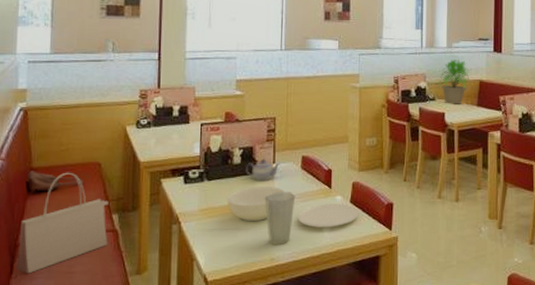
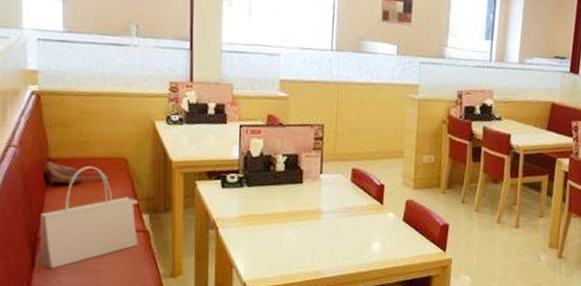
bowl: present [226,187,286,222] -> none [268,197,333,233]
teapot: present [246,158,280,182] -> none [290,167,328,192]
cup: present [264,192,296,244] -> none [309,204,344,258]
plate: present [297,204,359,228] -> none [345,220,412,245]
potted plant: present [438,59,472,104] -> none [505,76,544,127]

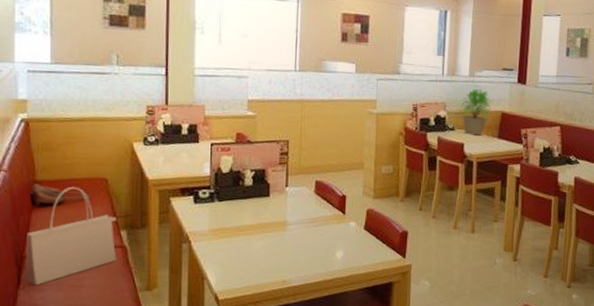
potted plant: none [505,76,544,127] -> present [458,88,494,136]

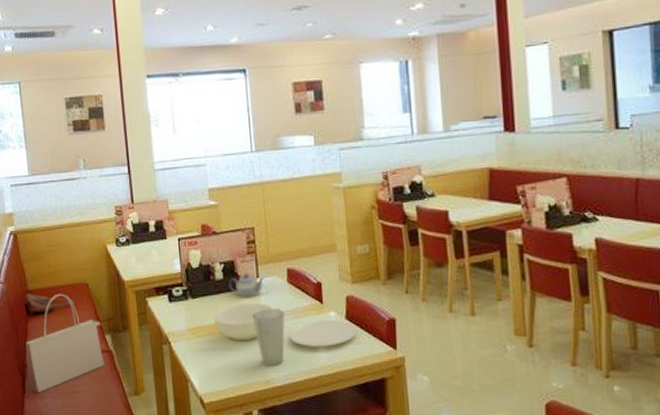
bowl: none [238,209,298,244] -> present [213,303,274,342]
teapot: none [257,181,293,205] -> present [229,272,265,298]
cup: none [276,215,309,267] -> present [251,308,285,365]
plate: none [310,229,373,253] -> present [289,320,357,347]
potted plant: present [458,88,494,136] -> none [437,144,478,200]

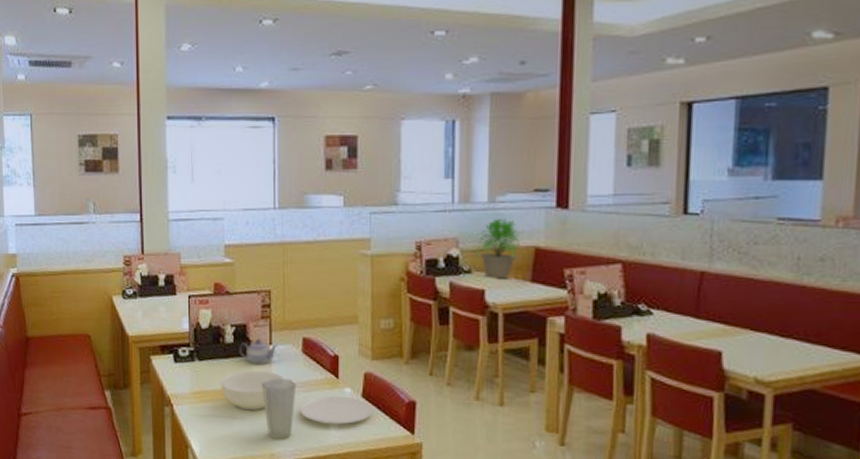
handbag: present [25,293,75,315] -> none [24,340,75,363]
tote bag: present [26,293,105,393] -> none [21,343,103,445]
potted plant: none [437,144,478,200] -> present [475,218,523,279]

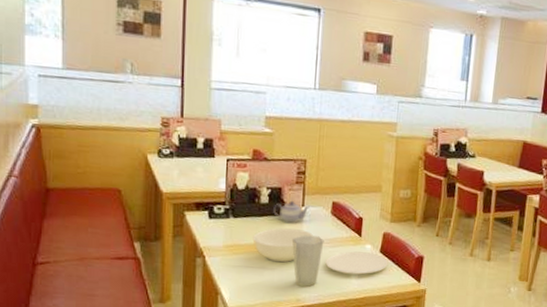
potted plant: present [475,218,523,279] -> none [479,116,516,164]

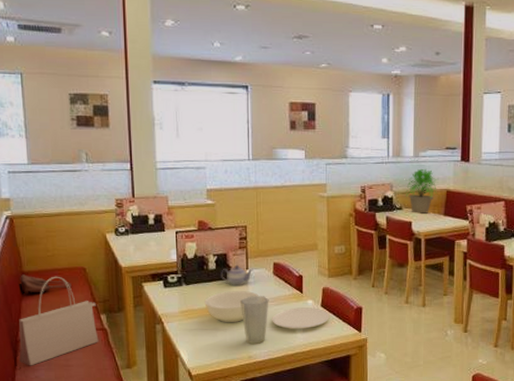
tote bag: none [35,195,130,293] -> present [19,276,99,366]
handbag: none [43,191,103,214] -> present [20,274,72,294]
potted plant: none [479,116,516,164] -> present [405,168,439,214]

